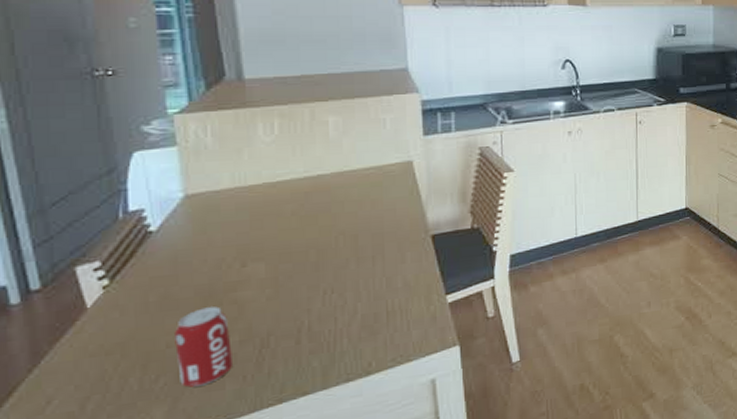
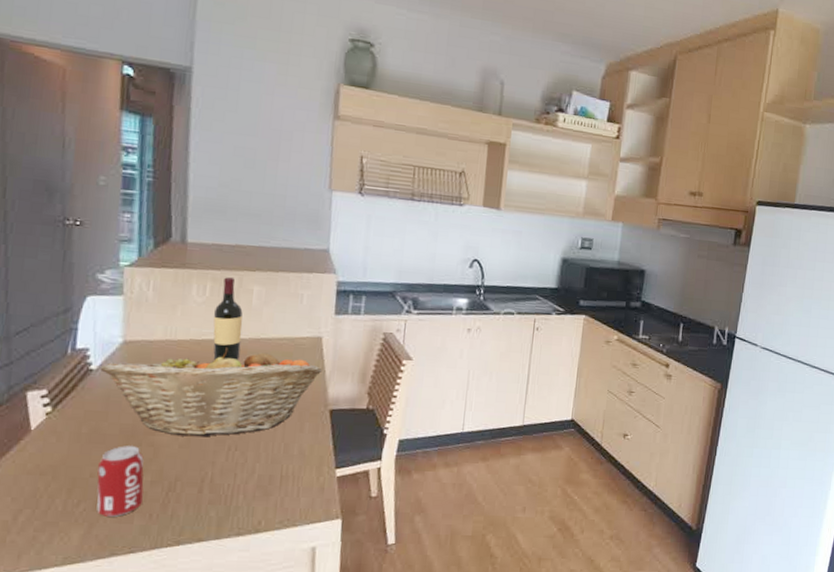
fruit basket: none [160,185,418,288] -> present [99,347,323,438]
wine bottle: none [286,111,323,201] -> present [213,277,243,360]

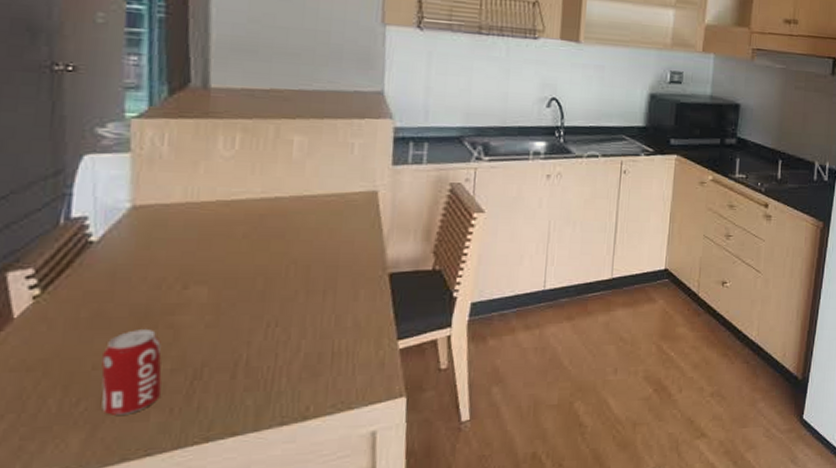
fruit basket: present [99,347,323,438] -> none [102,207,379,314]
wine bottle: present [213,277,243,360] -> none [244,127,282,223]

